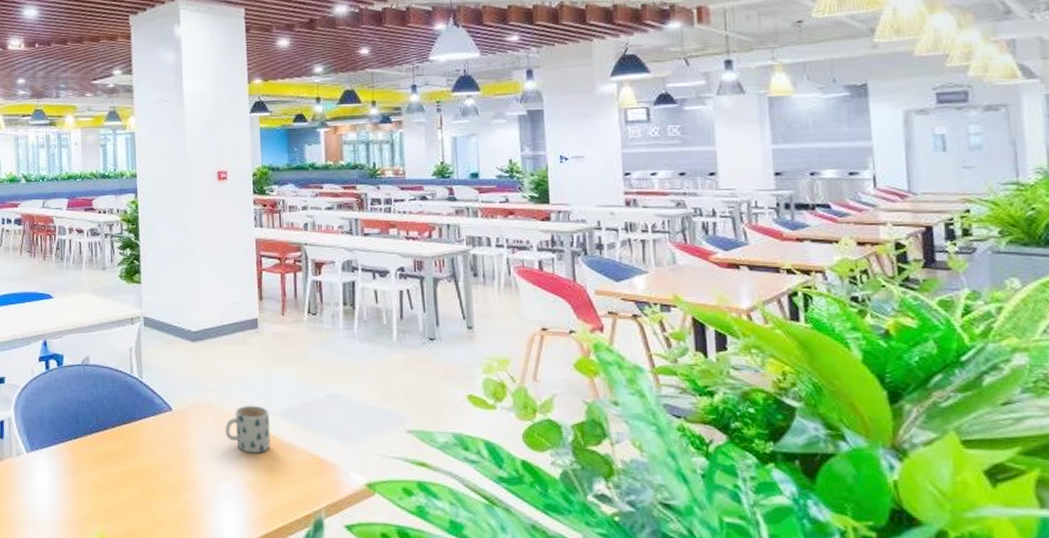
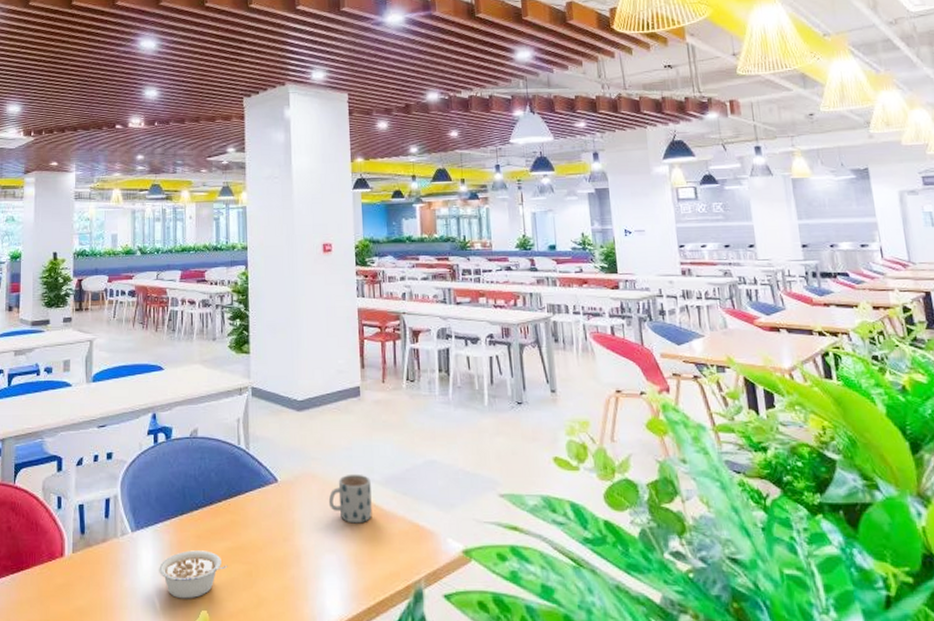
legume: none [55,472,123,517] -> present [159,550,228,599]

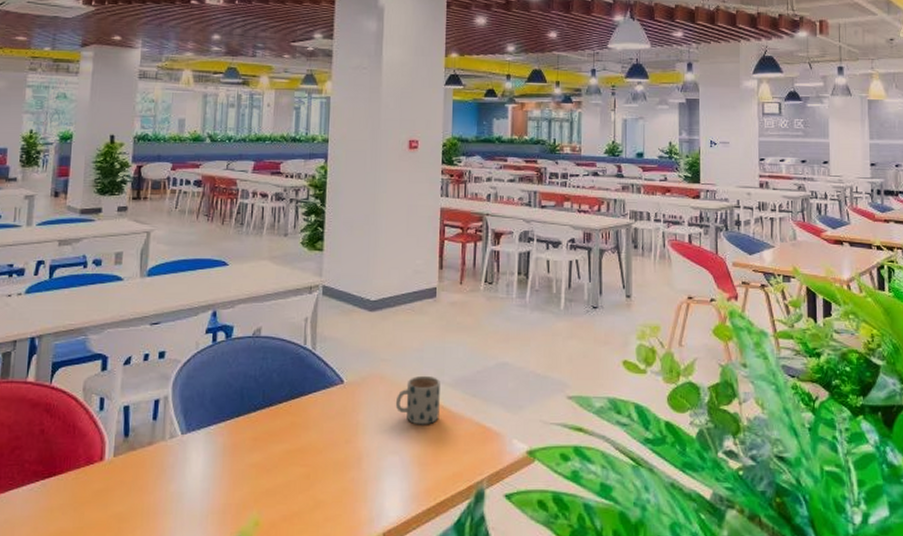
legume: present [159,550,228,599] -> none [209,453,285,503]

